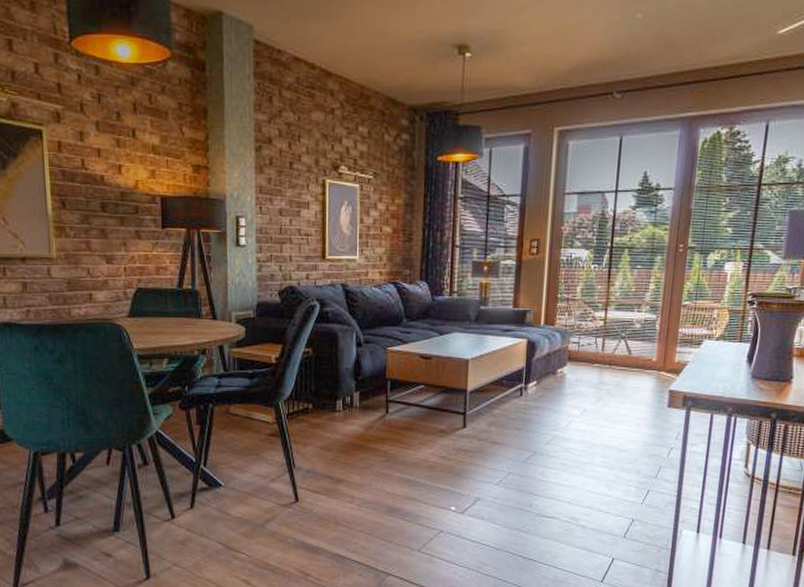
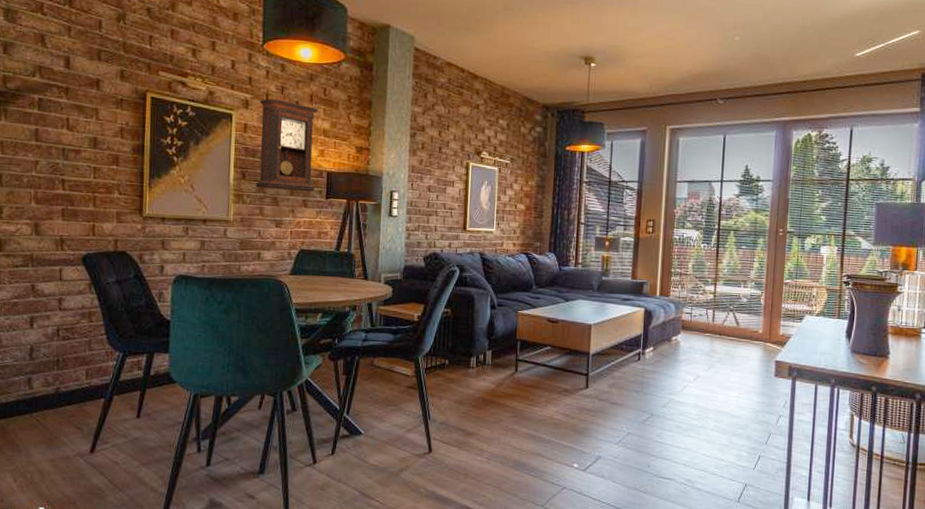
pendulum clock: none [72,109,149,221] -> present [256,98,317,192]

